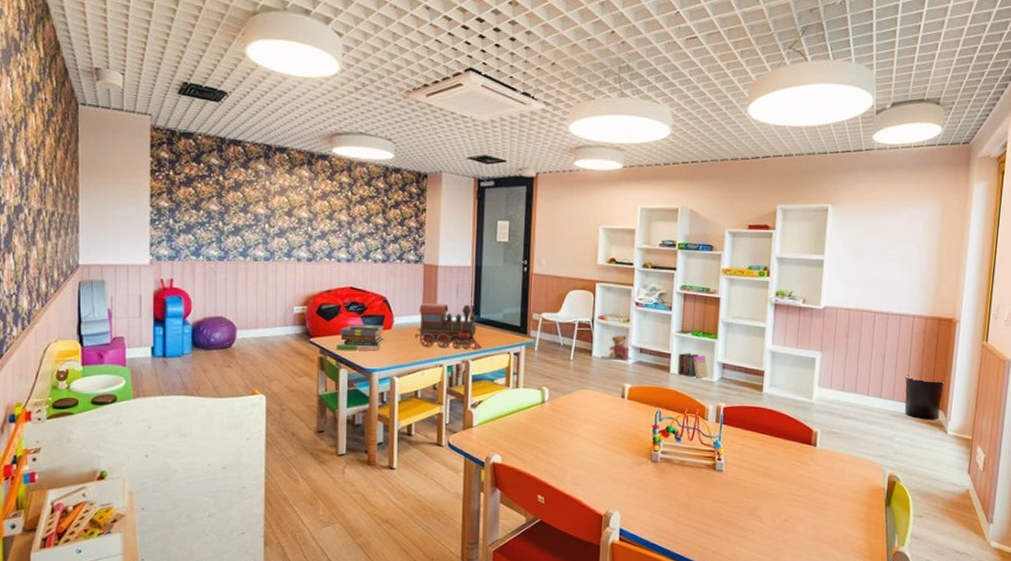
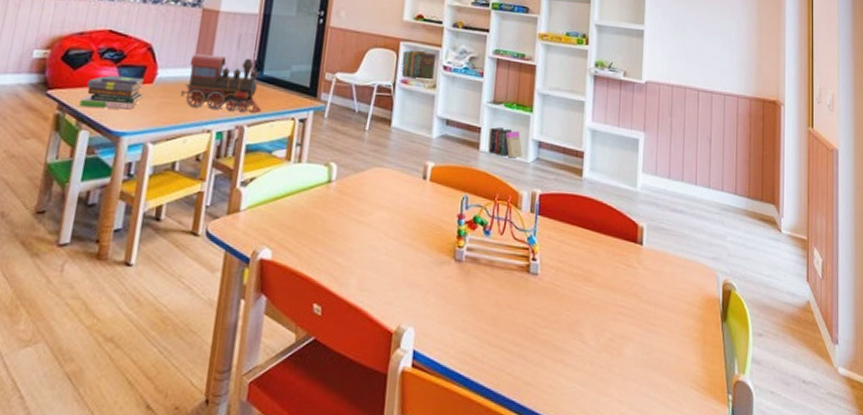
books: none [599,290,628,315] -> present [402,50,435,80]
teddy bear: present [602,335,633,361] -> none [402,103,438,134]
waste bin: present [905,377,945,420] -> none [734,165,775,216]

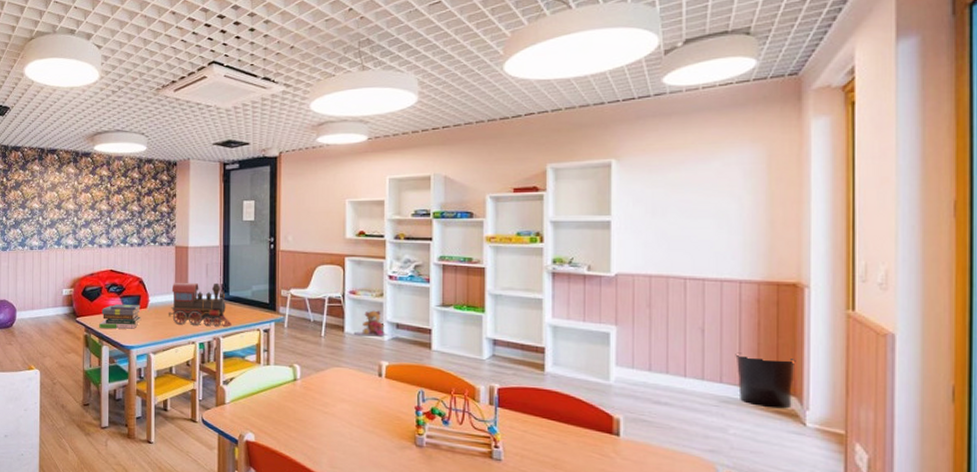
books: present [402,50,435,80] -> none [350,264,380,289]
teddy bear: none [402,103,438,134] -> present [355,310,389,337]
books: present [488,127,523,158] -> none [439,328,477,356]
waste bin: none [734,165,775,216] -> present [737,355,796,409]

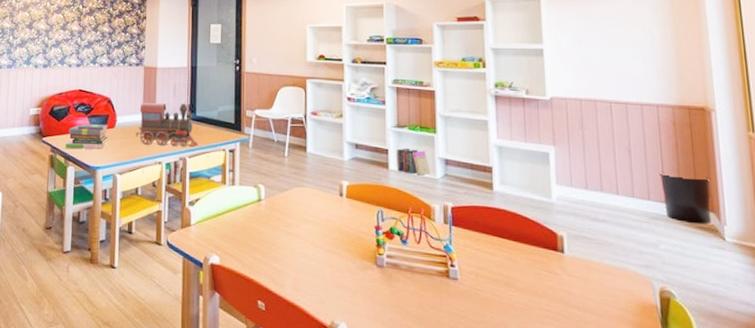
teddy bear: present [355,310,389,337] -> none [316,131,349,157]
books: none [439,328,477,356] -> present [395,148,430,175]

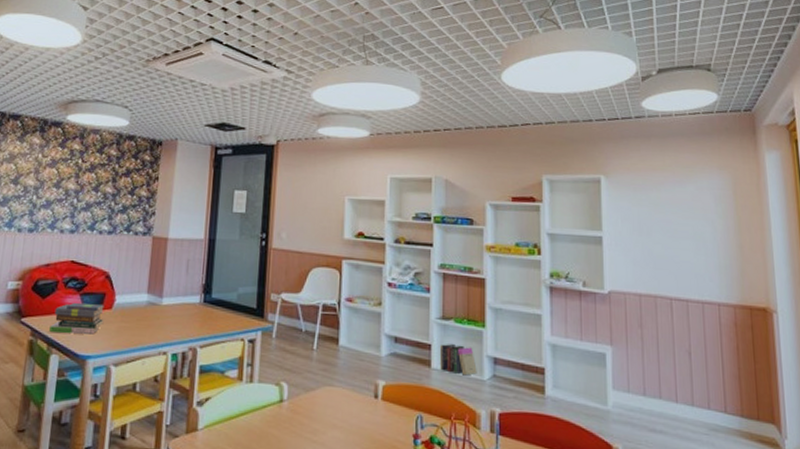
toy train: present [135,102,198,147] -> none [136,279,212,335]
waste bin: present [660,174,711,224] -> none [721,380,772,438]

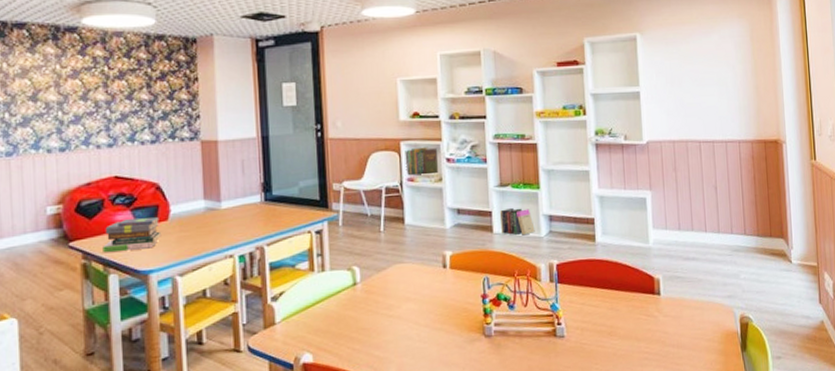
books: none [346,268,379,297] -> present [406,148,438,175]

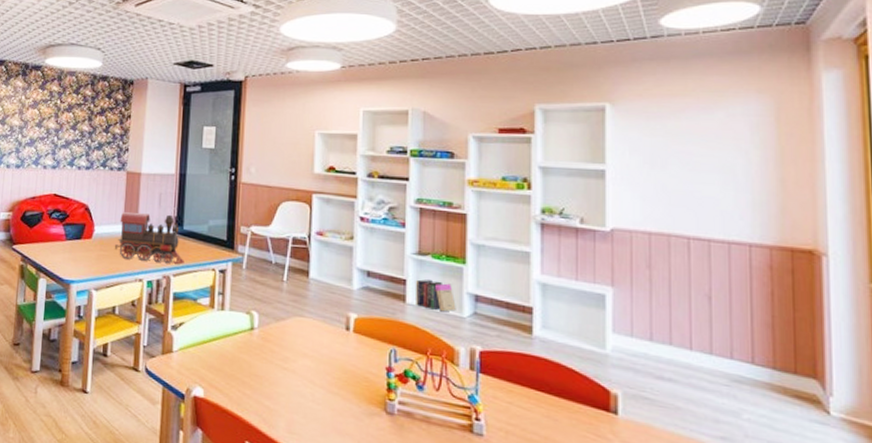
books: present [103,217,162,252] -> none [37,232,85,261]
toy train: none [196,181,277,237] -> present [114,211,185,264]
books: present [406,148,438,175] -> none [317,203,350,232]

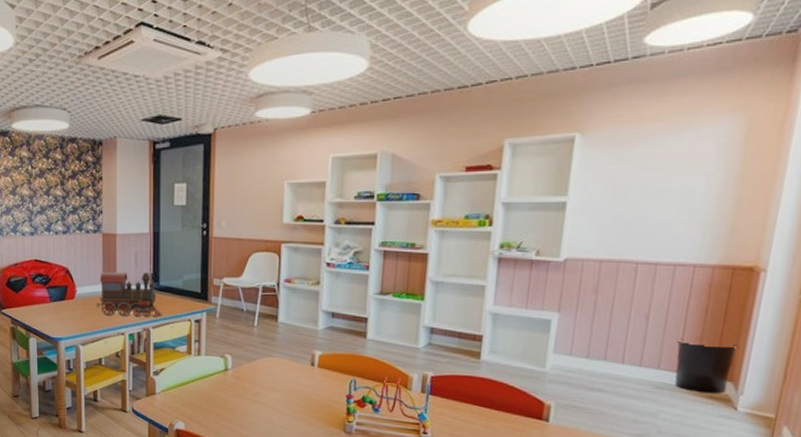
books: present [415,279,456,312] -> none [375,317,413,345]
waste bin: none [749,328,816,393] -> present [675,341,738,394]

